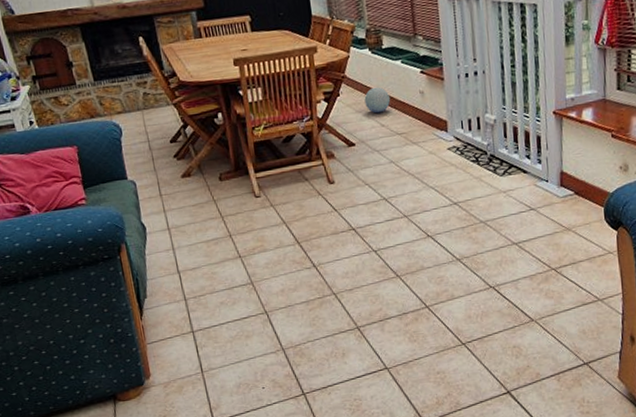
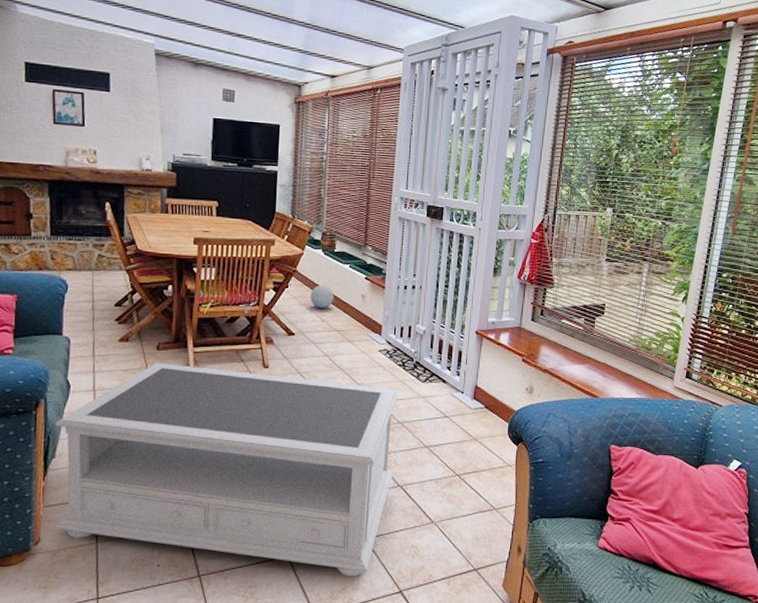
coffee table: none [140,186,483,382] -> present [55,362,399,576]

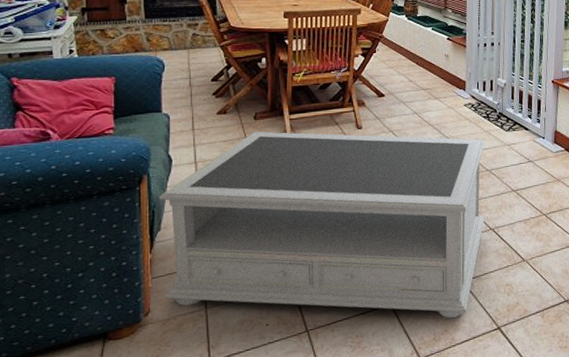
ball: present [310,285,335,309] -> none [397,48,420,70]

